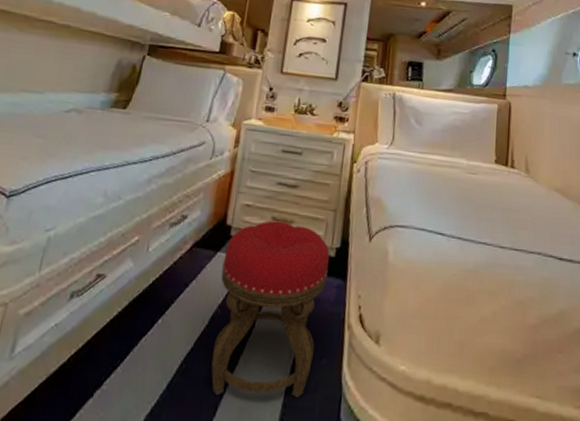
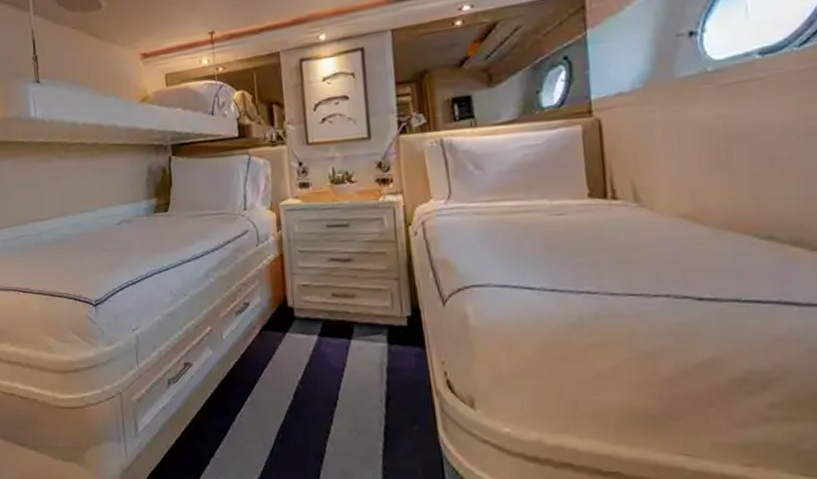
stool: present [211,220,330,398] -> none [292,297,405,462]

